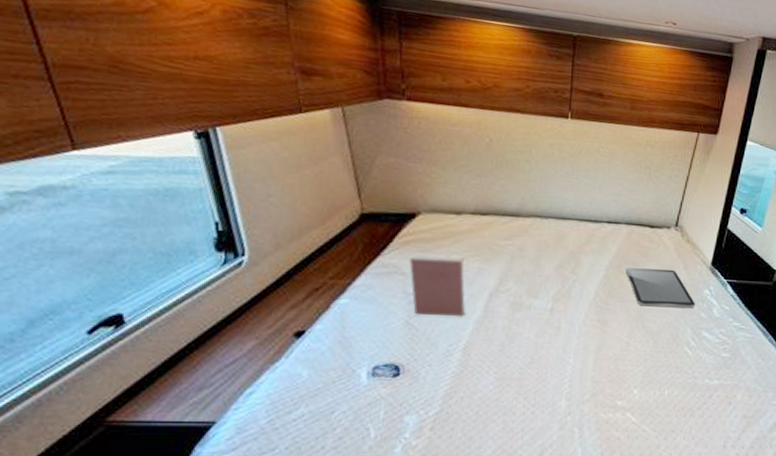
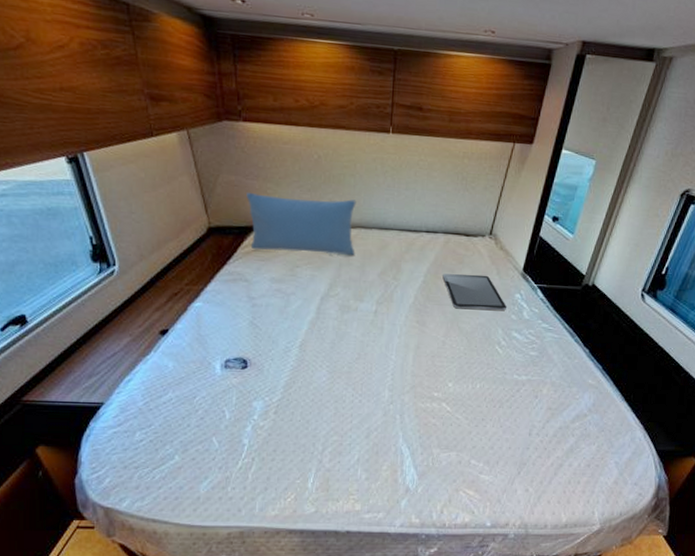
pillow: none [407,175,532,248] -> present [246,192,357,256]
book: present [410,255,465,316] -> none [252,263,300,317]

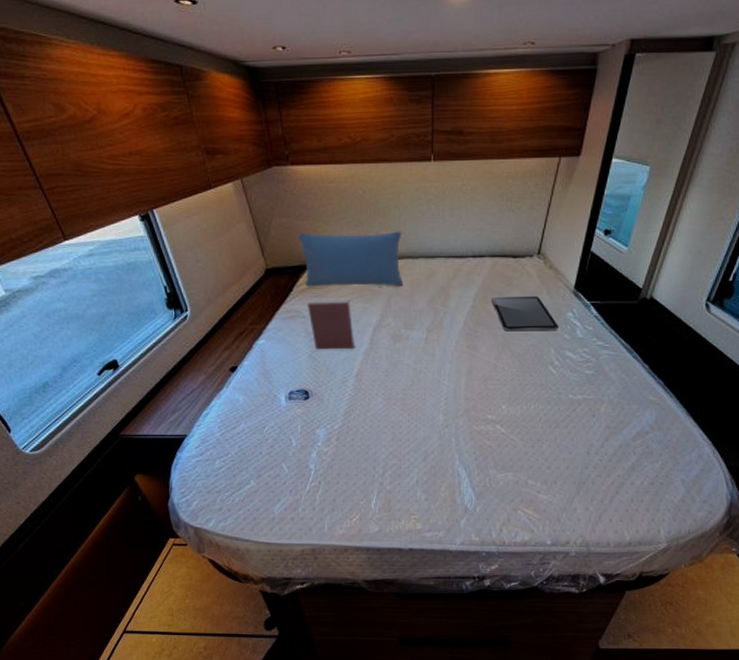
book: none [252,263,300,317] -> present [308,299,354,349]

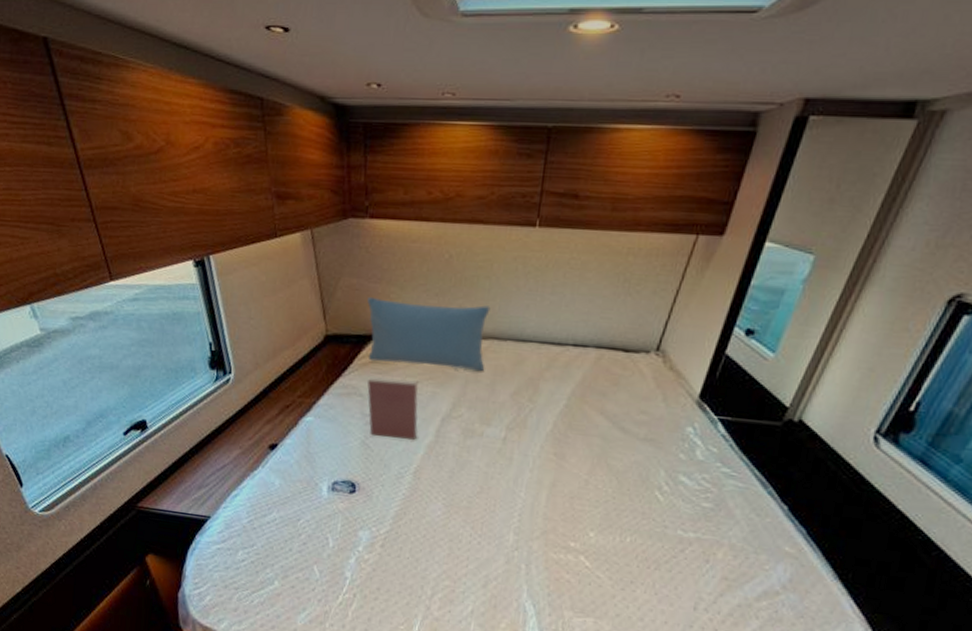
tablet: present [491,296,560,331] -> none [590,397,675,447]

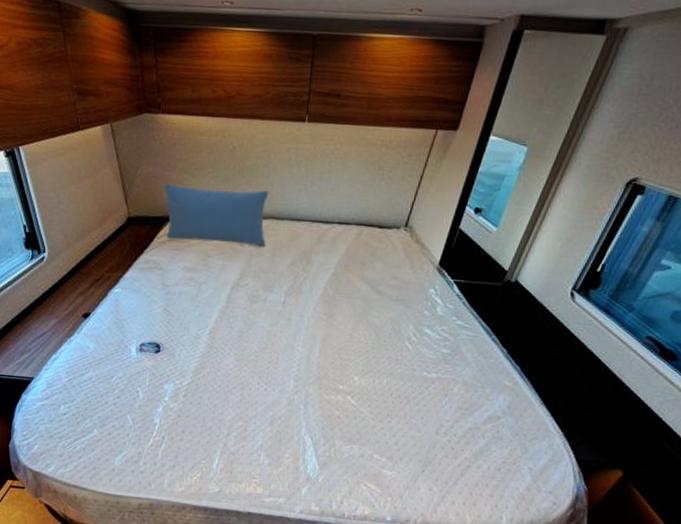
book: present [367,376,418,440] -> none [167,253,211,306]

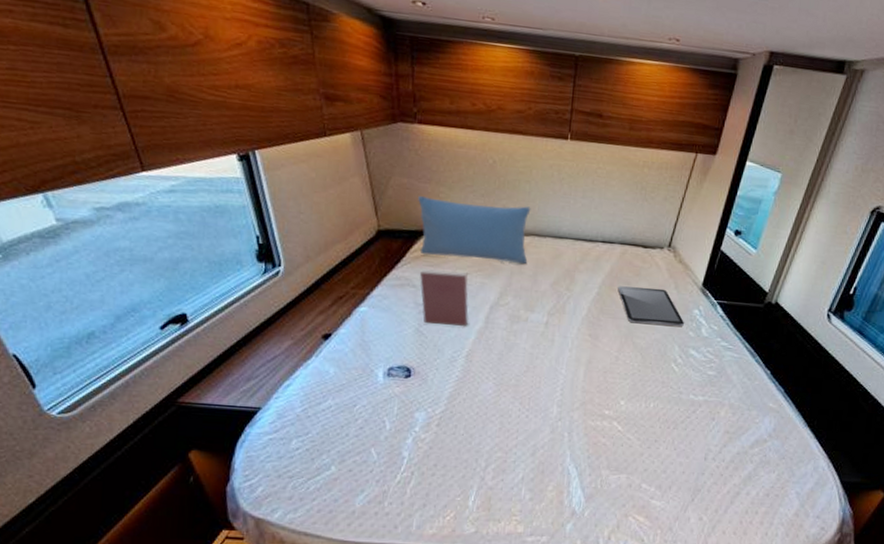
book: none [167,253,211,306] -> present [420,269,469,326]
tablet: none [353,266,420,305] -> present [618,286,685,326]

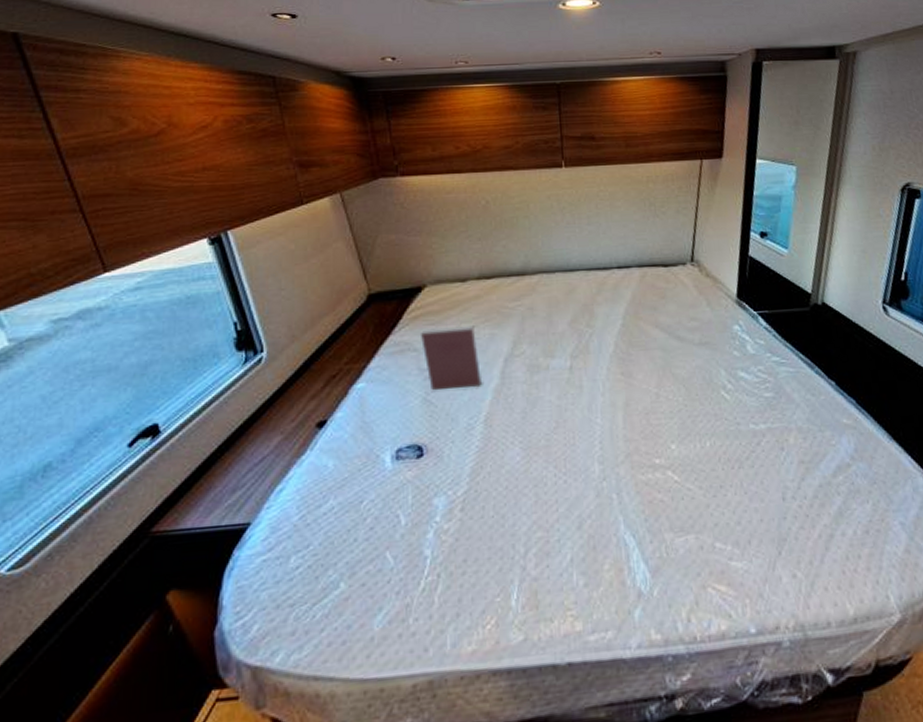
pillow: present [418,195,531,265] -> none [409,243,539,314]
tablet: present [618,286,685,326] -> none [644,308,727,352]

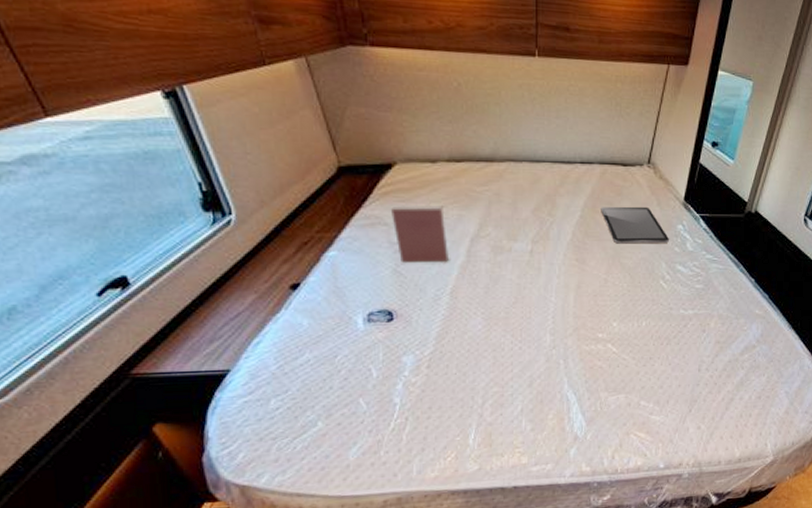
tablet: none [644,308,727,352] -> present [601,206,670,244]

